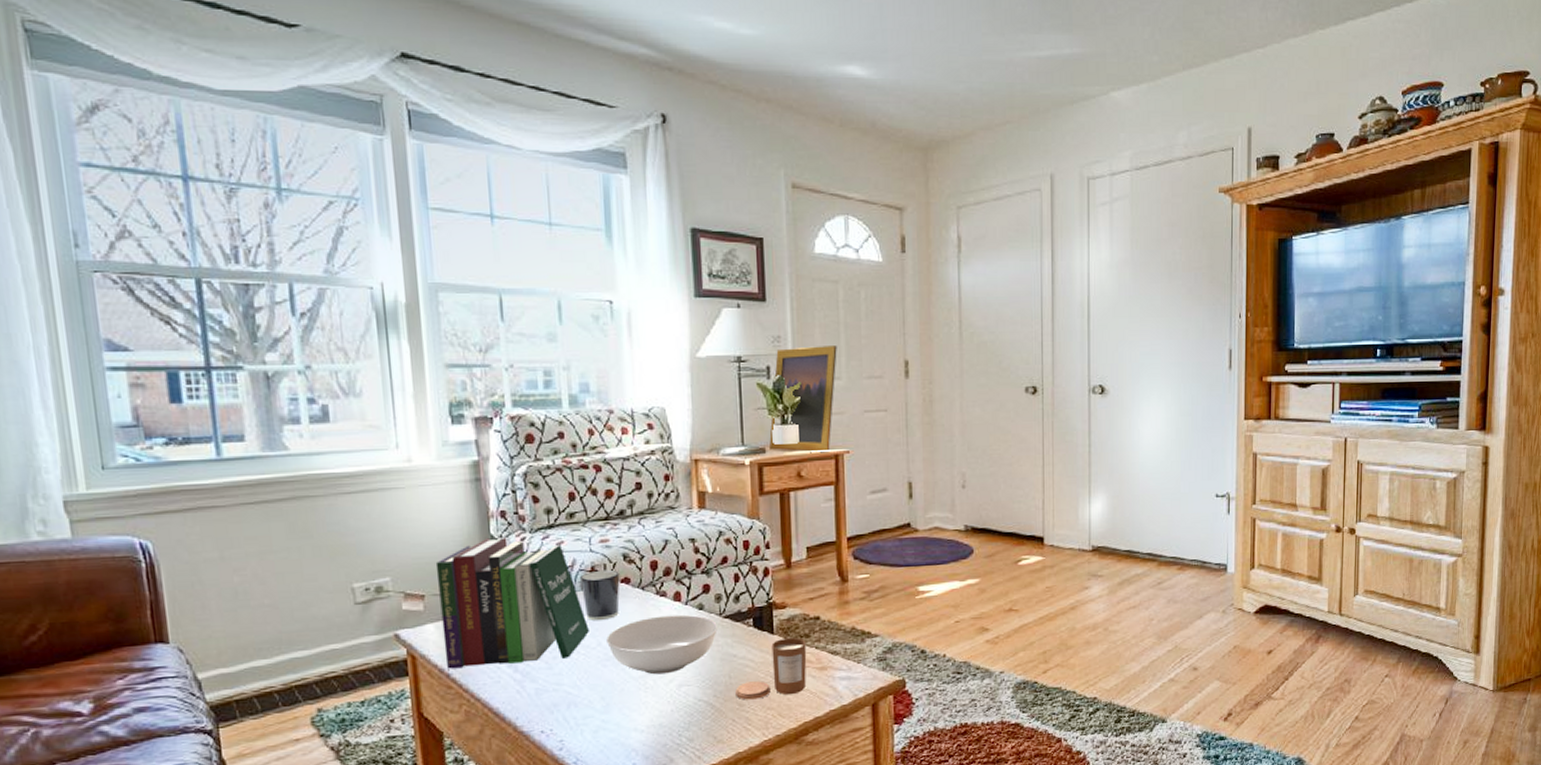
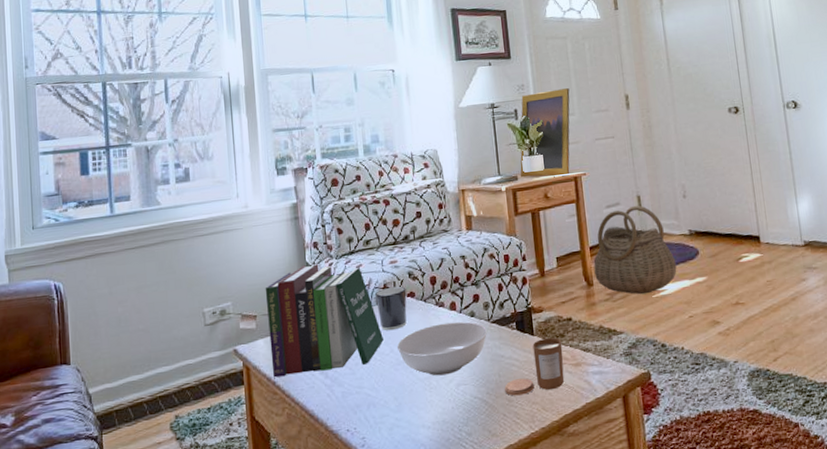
basket: none [850,492,947,595] -> present [594,205,677,295]

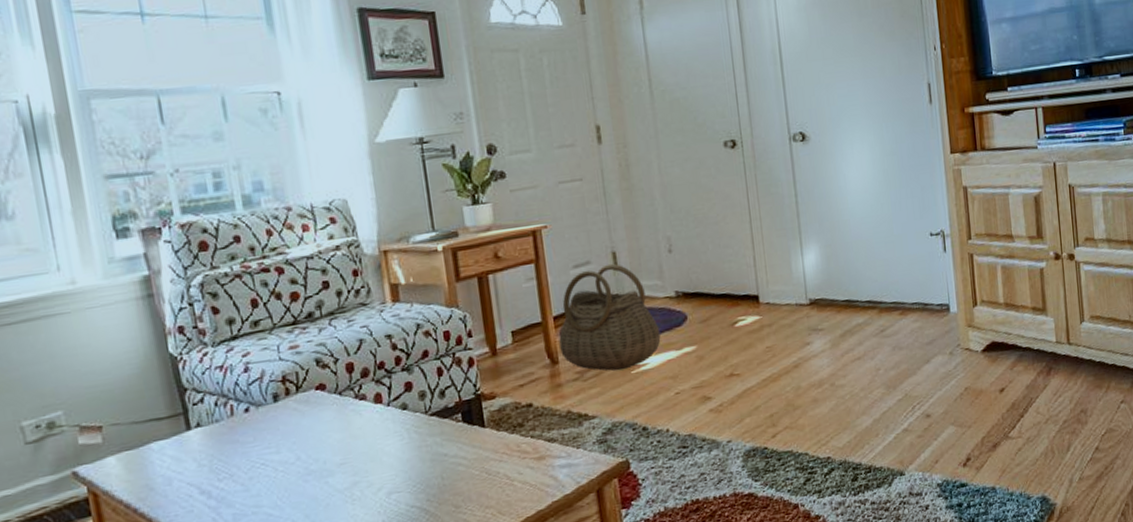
books: present [265,264,384,378] -> none [111,354,286,504]
mug: present [375,286,407,331] -> none [271,377,317,434]
bowl: present [397,321,488,376] -> none [305,416,426,485]
candle: present [504,338,565,396] -> none [449,428,525,501]
picture frame: present [520,88,570,178] -> none [460,117,527,233]

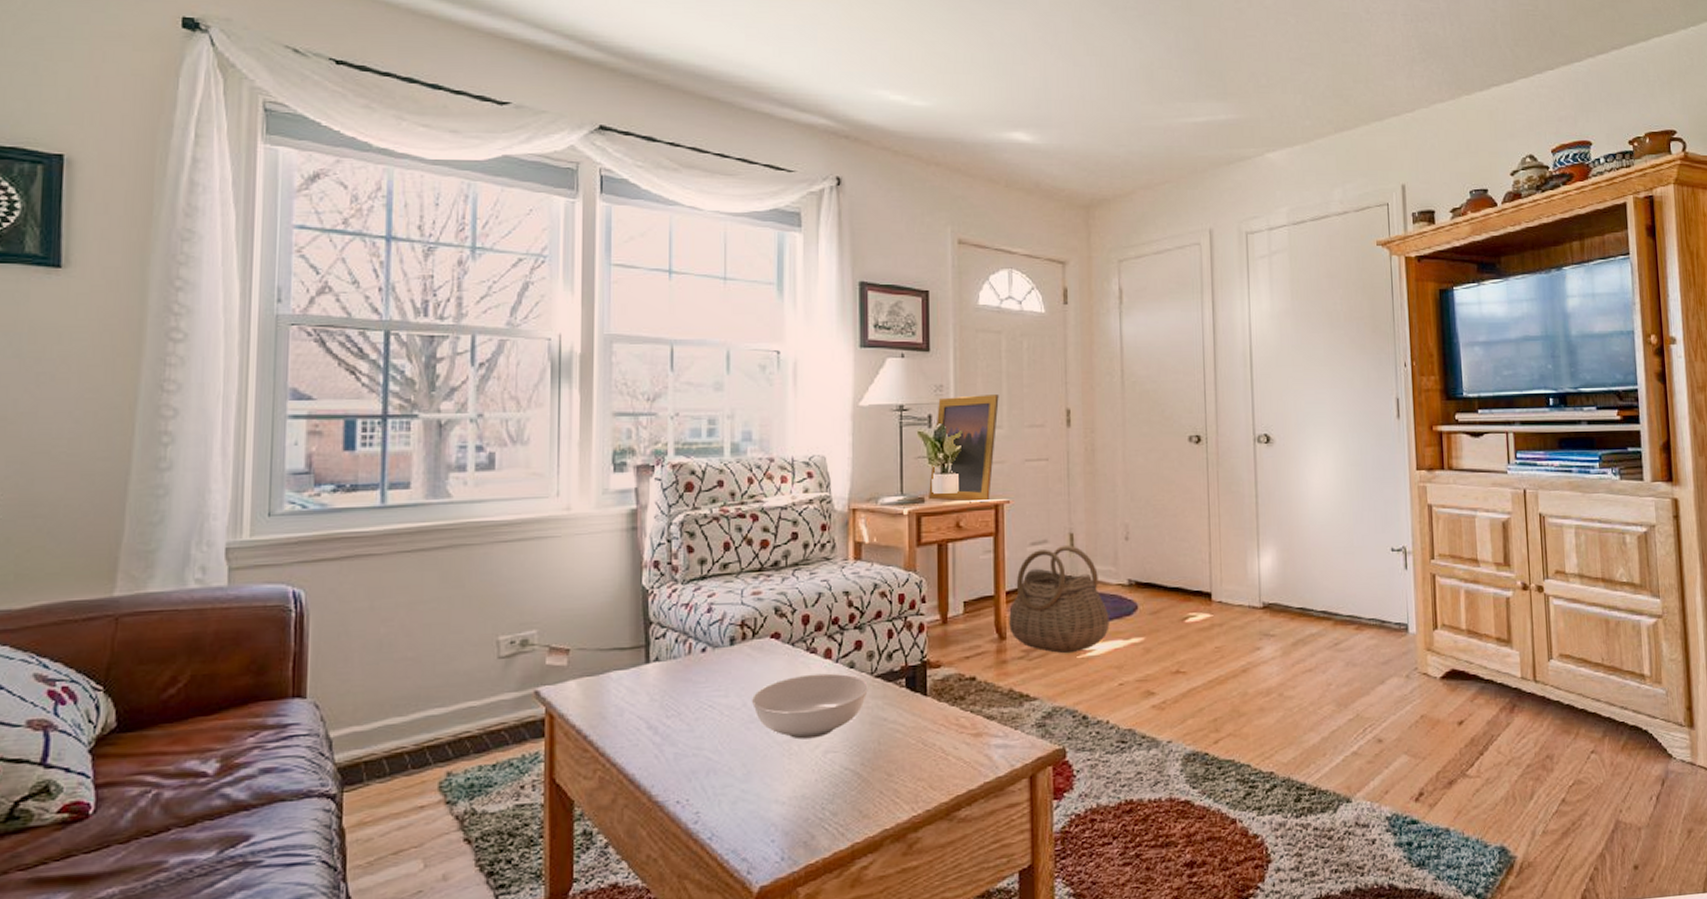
bowl: none [305,416,426,485] -> present [752,673,870,740]
picture frame: none [460,117,527,233] -> present [929,395,999,502]

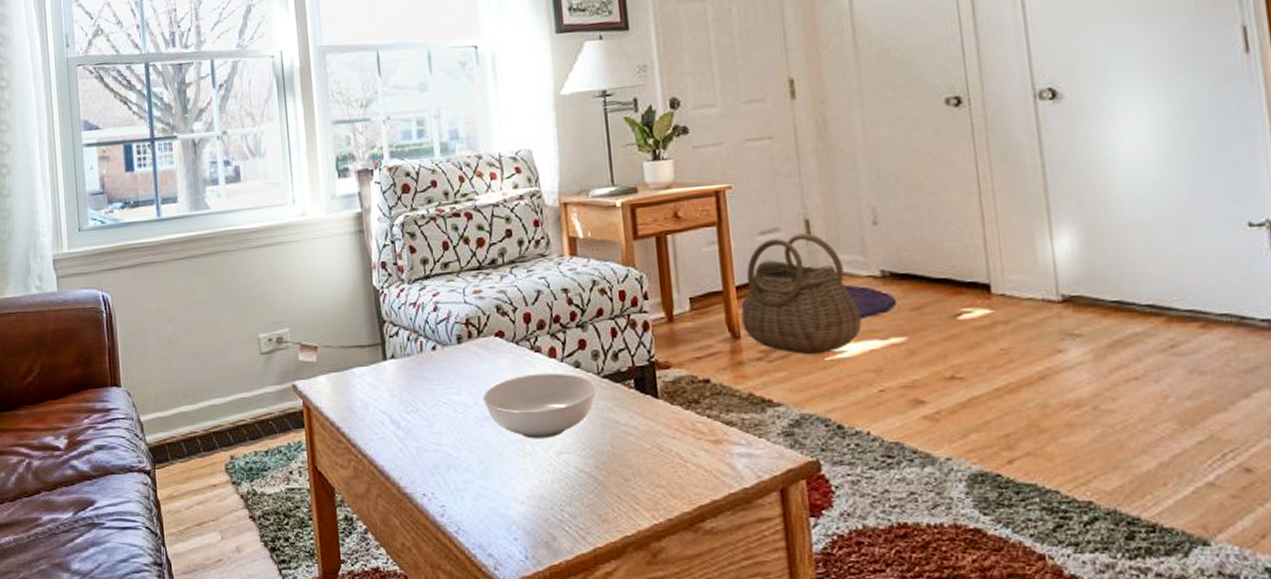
picture frame: present [929,395,999,502] -> none [641,70,710,190]

